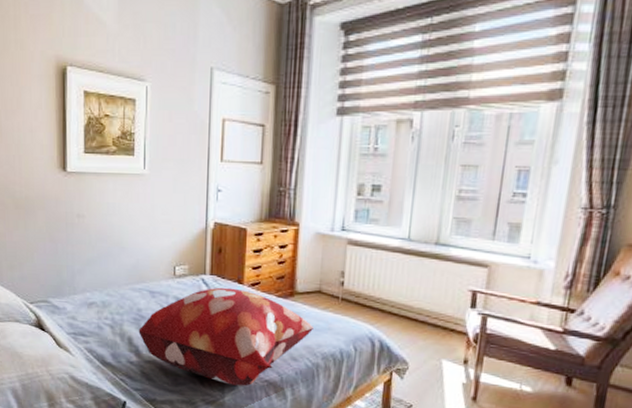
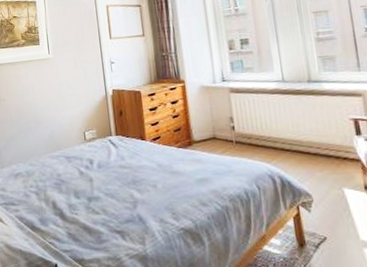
decorative pillow: present [138,287,313,387] -> none [60,144,216,237]

